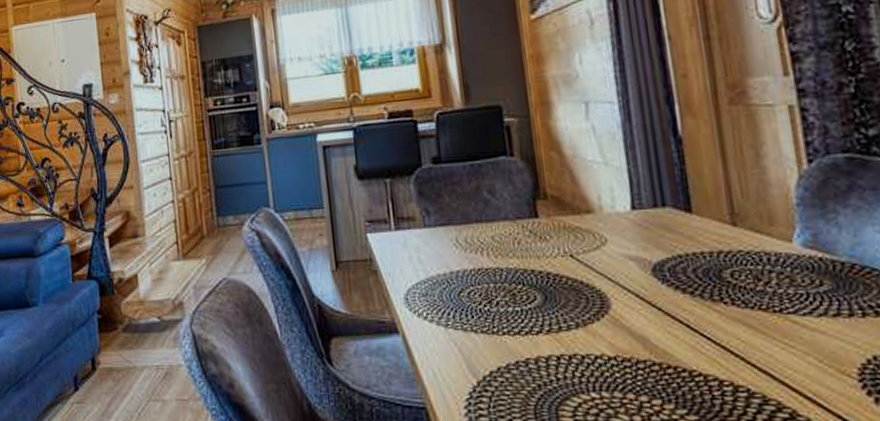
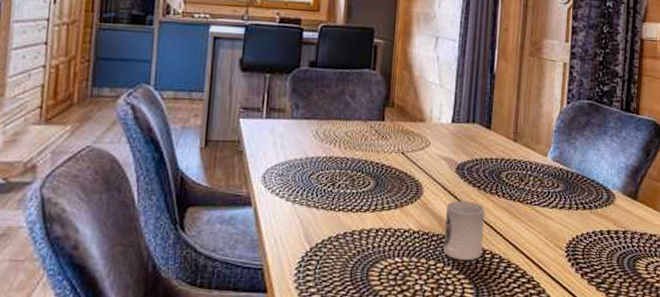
cup: none [649,313,718,395] -> present [443,201,486,260]

